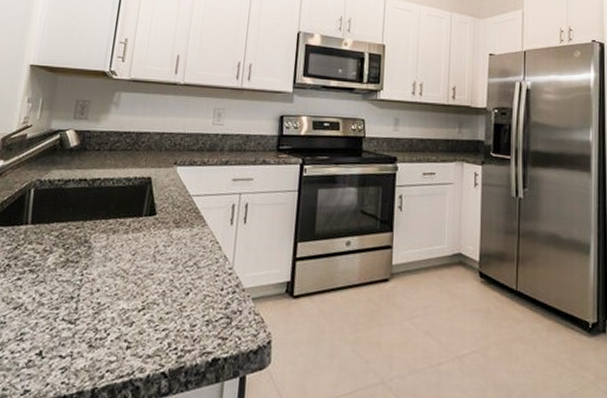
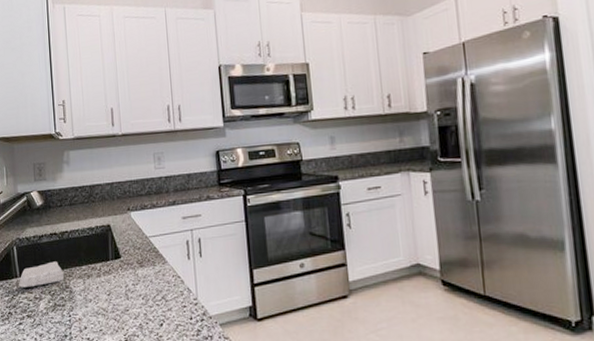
soap bar: none [28,210,86,238] -> present [19,261,64,288]

